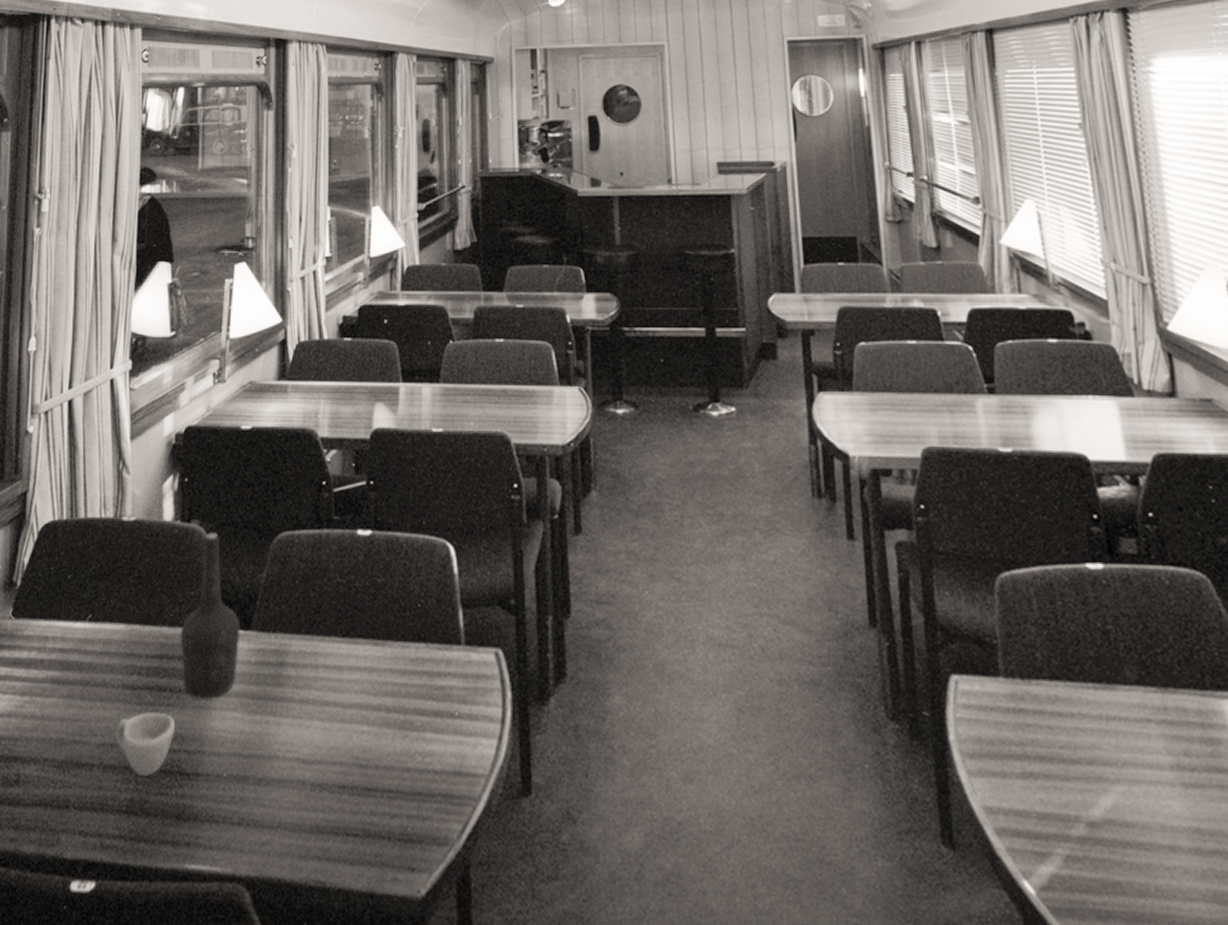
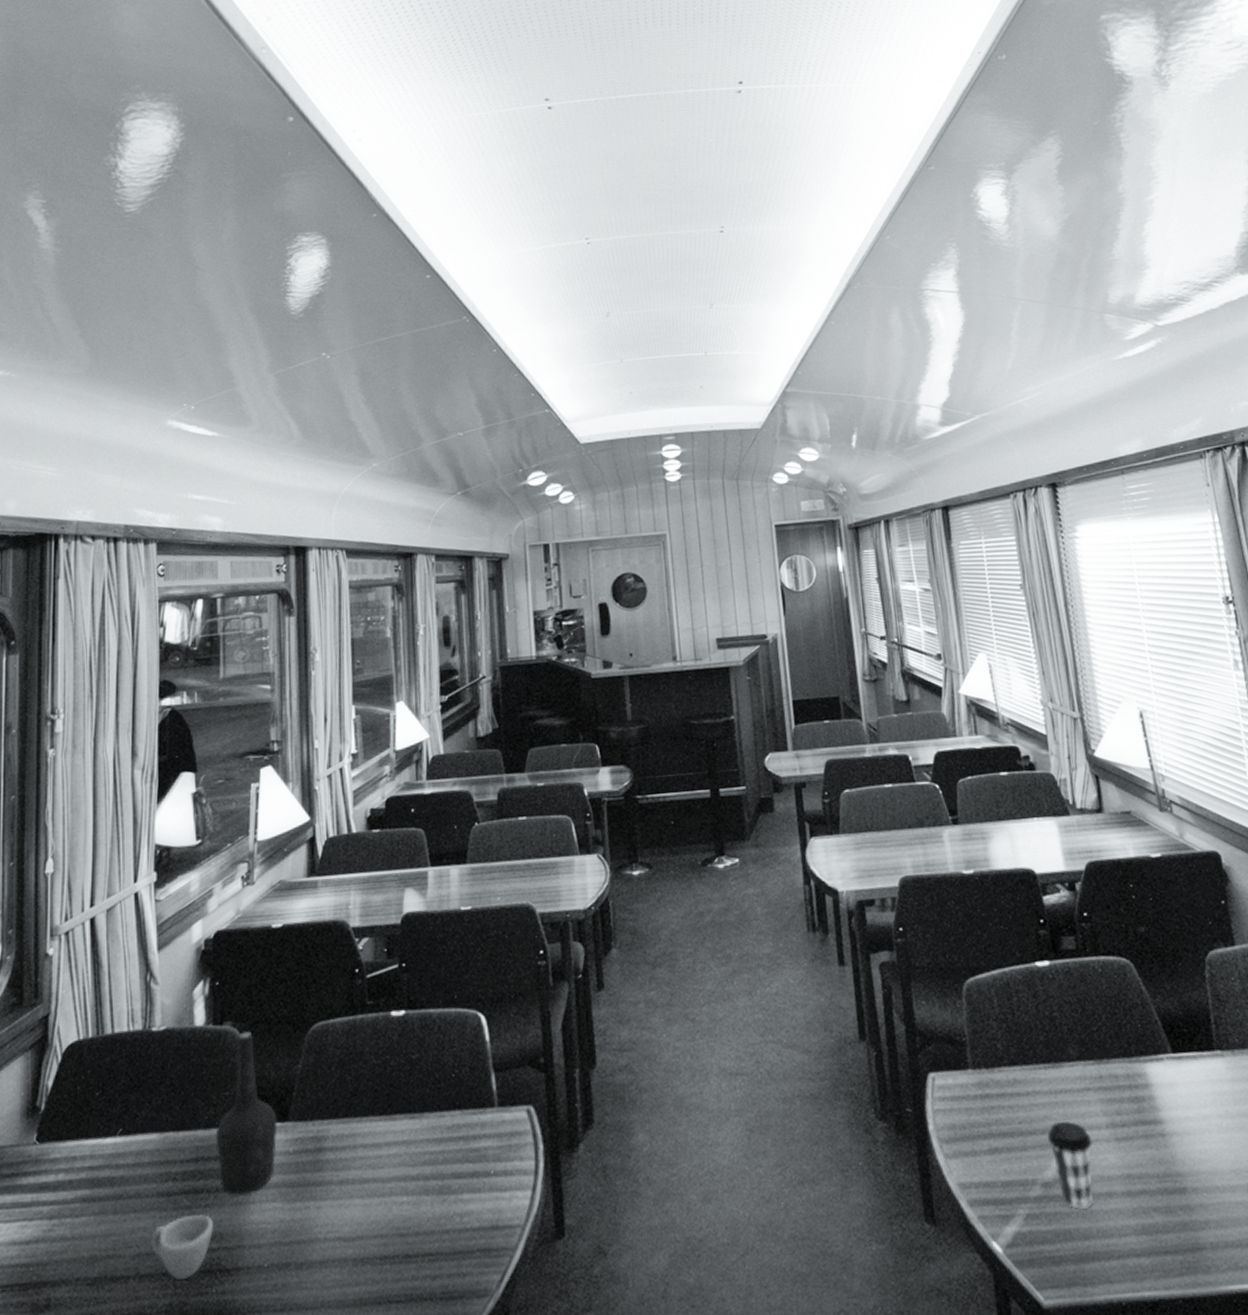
coffee cup: none [1096,753,1152,862] -> present [1047,1121,1093,1210]

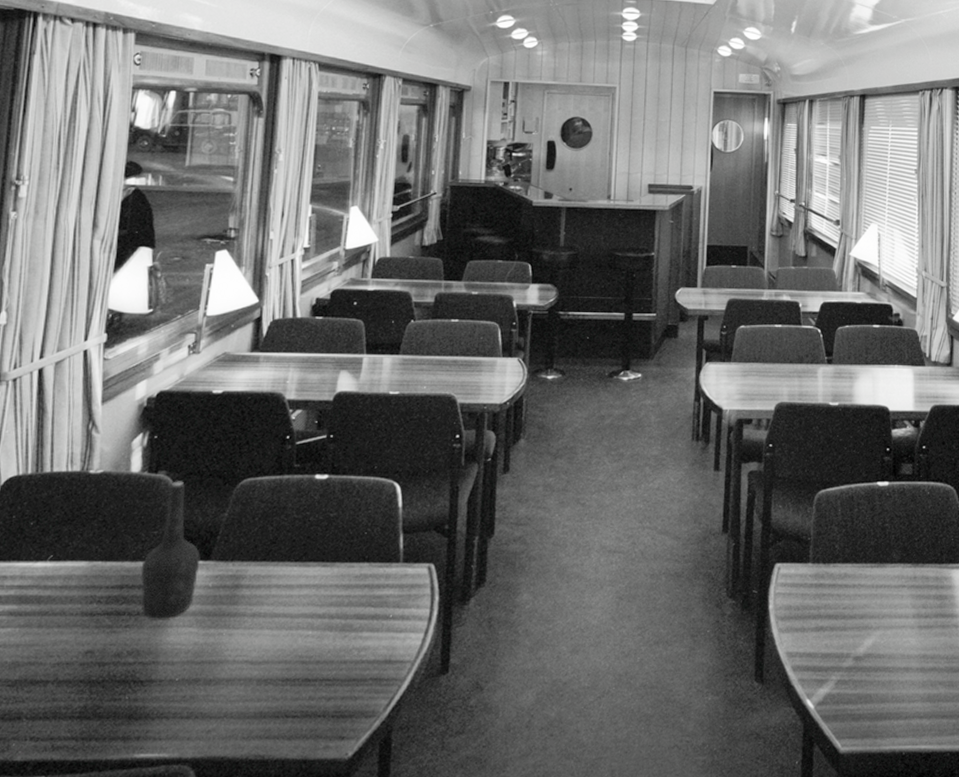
cup: present [151,1215,213,1280] -> none [71,633,132,686]
coffee cup: present [1047,1121,1093,1210] -> none [865,609,900,680]

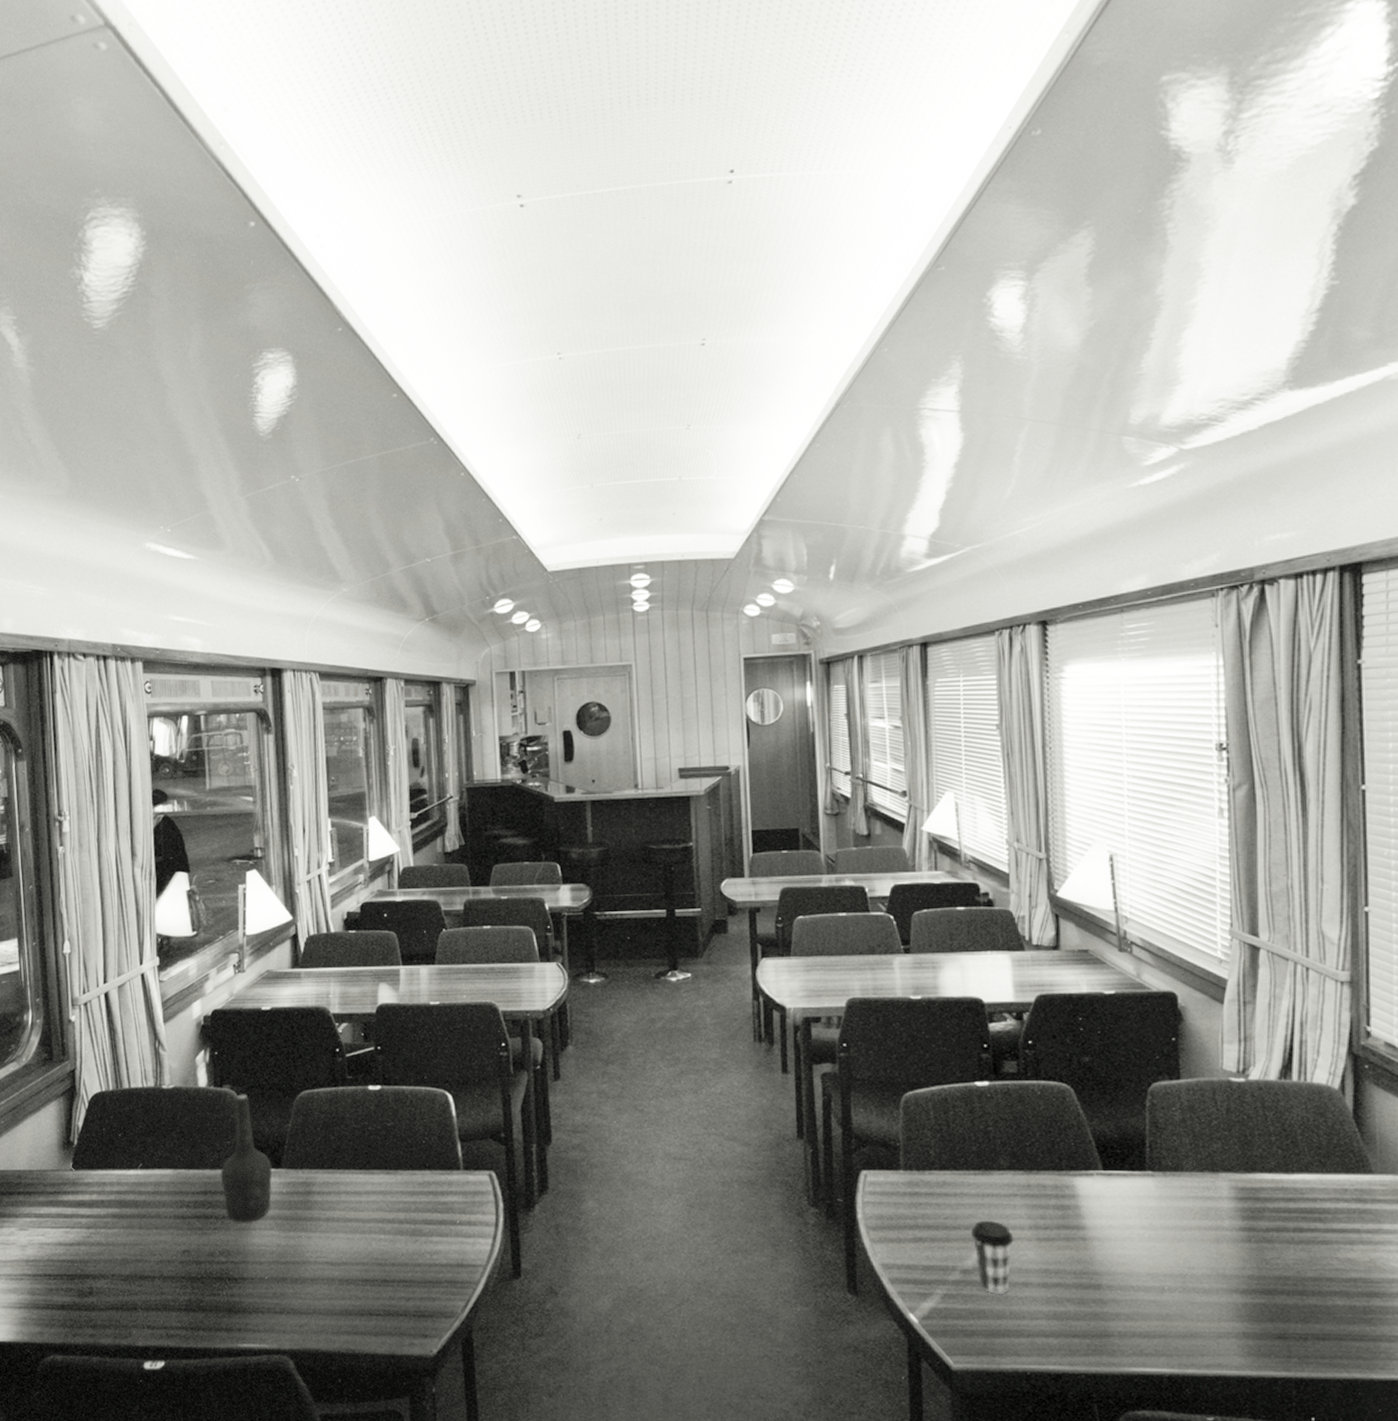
coffee cup: none [865,609,900,680] -> present [971,1220,1014,1295]

